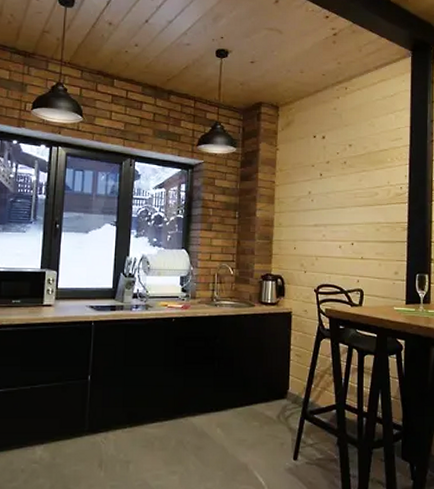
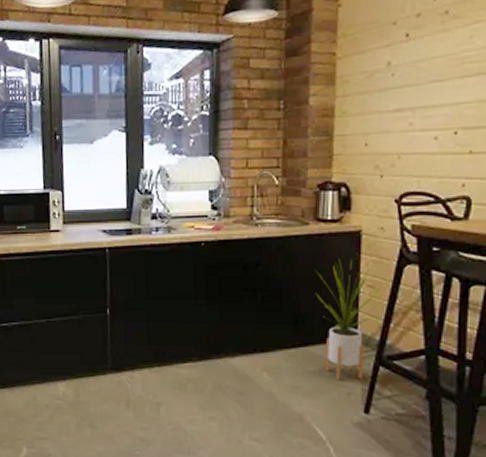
house plant: none [258,334,305,433] -> present [315,259,381,380]

